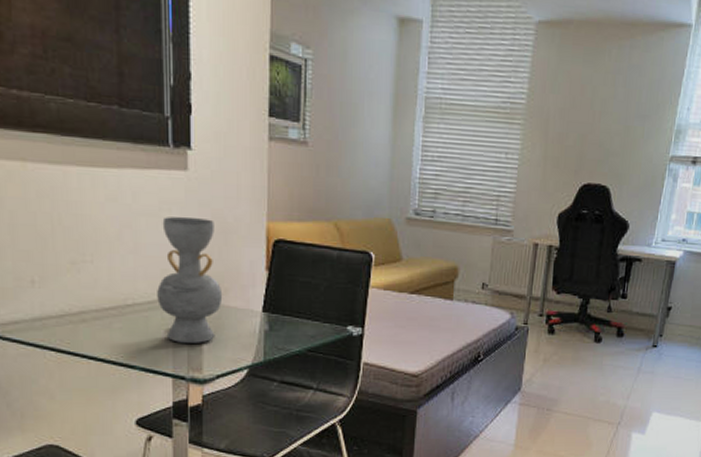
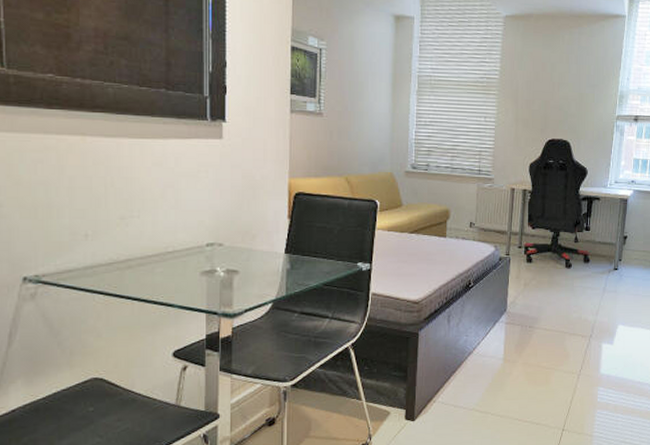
decorative vase: present [157,217,223,344] -> none [194,177,251,284]

